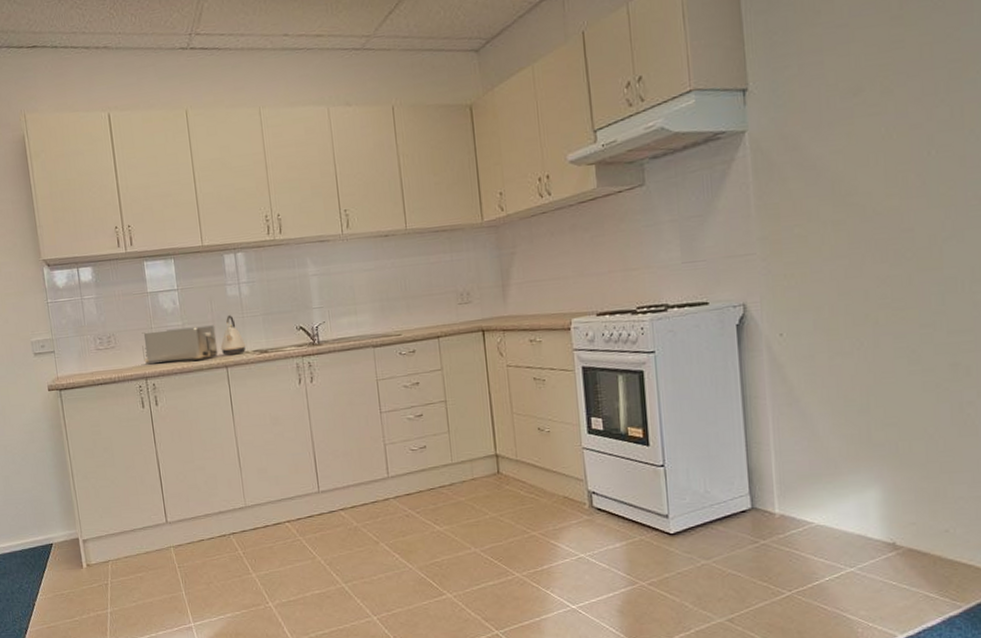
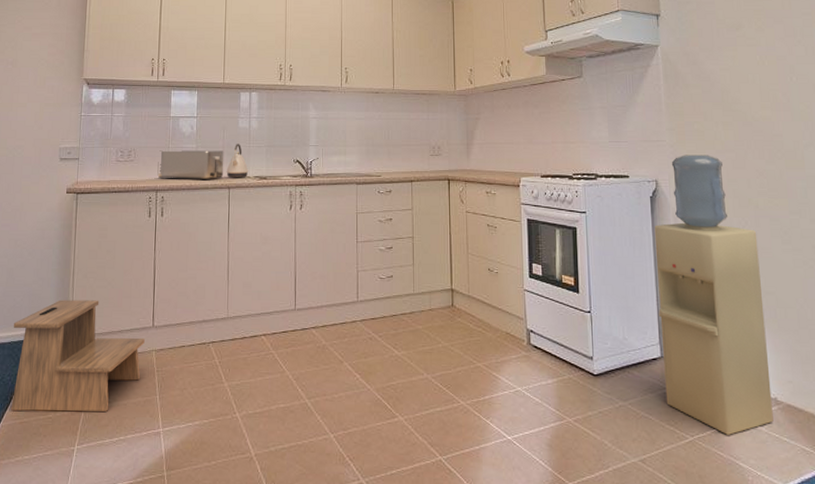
step stool: none [20,501,163,616] -> present [11,300,145,412]
water cooler: none [742,265,890,587] -> present [654,154,774,435]

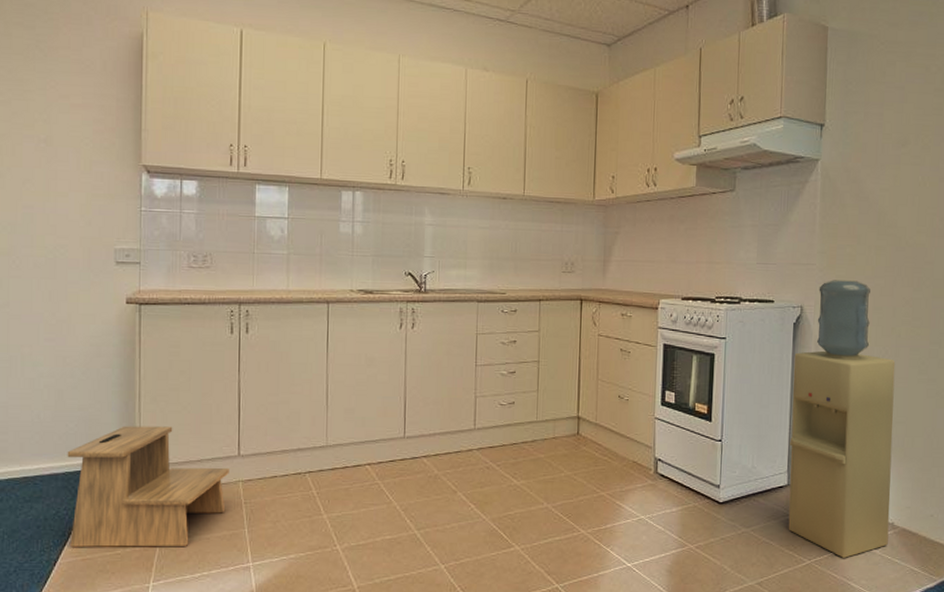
toaster: present [157,150,224,181] -> none [240,256,322,293]
kettle: present [226,144,249,178] -> none [324,251,352,292]

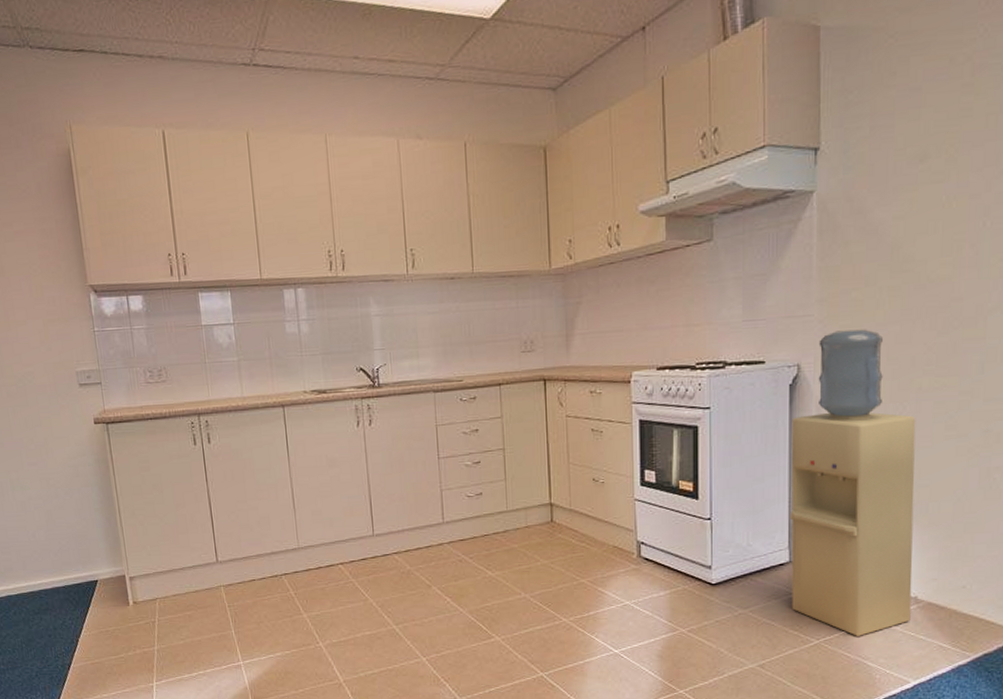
step stool: present [67,426,229,547] -> none [63,538,212,652]

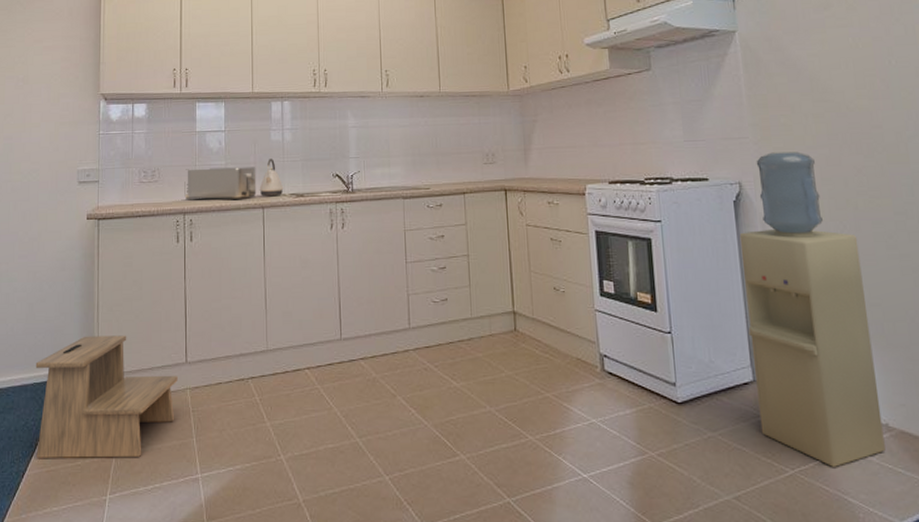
step stool: none [63,538,212,652] -> present [35,335,178,458]
toaster: none [195,362,275,401] -> present [184,167,257,201]
kettle: none [277,353,304,395] -> present [259,158,284,197]

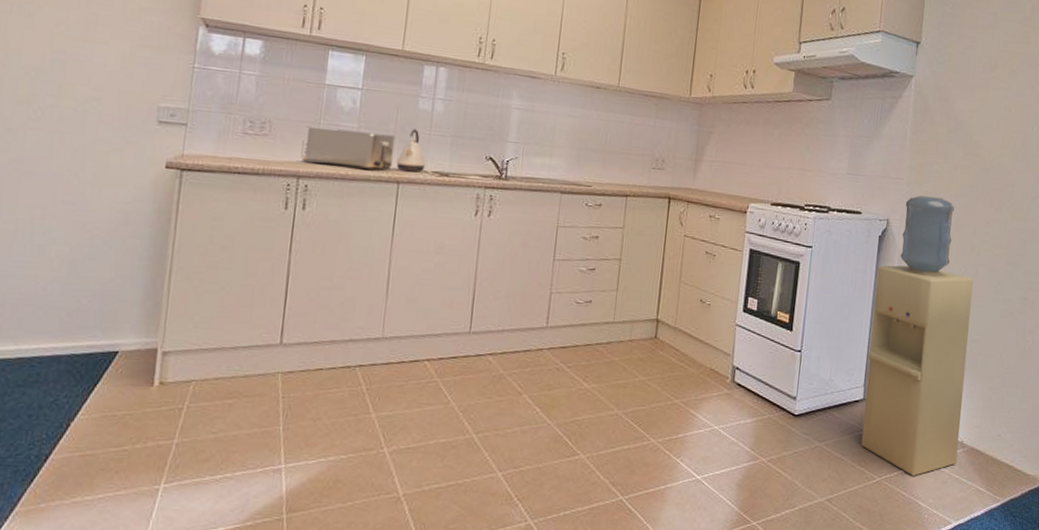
step stool: present [35,335,178,458] -> none [67,304,268,444]

